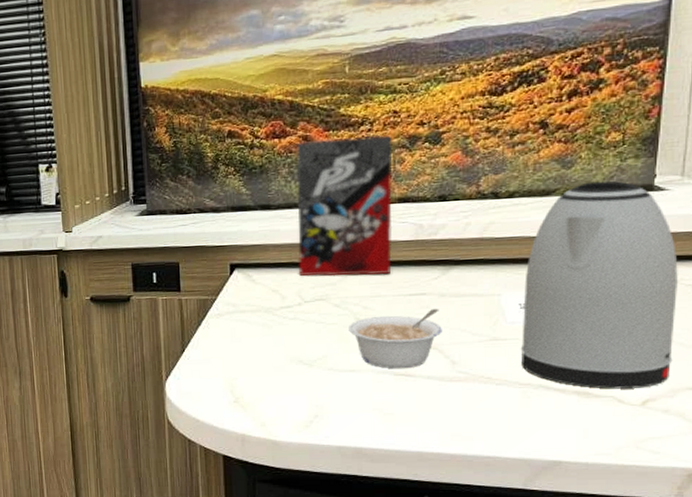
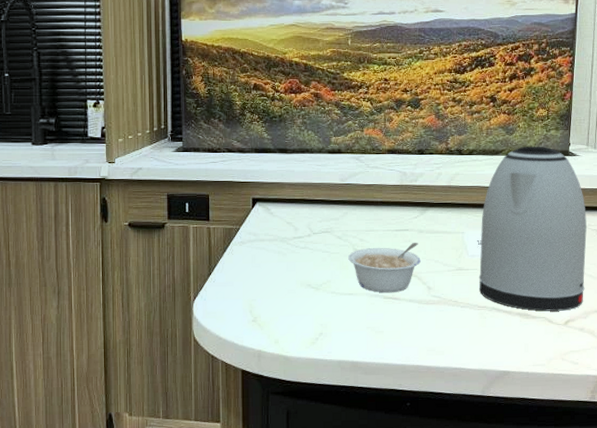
cereal box: present [296,135,393,277] -> none [308,98,384,213]

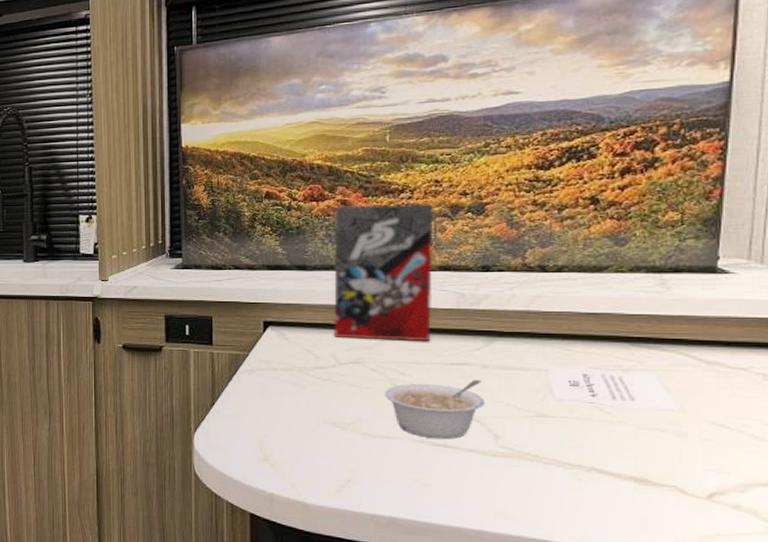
cereal box: none [308,98,384,213] -> present [334,203,434,342]
kettle: present [478,146,587,312] -> none [570,260,746,480]

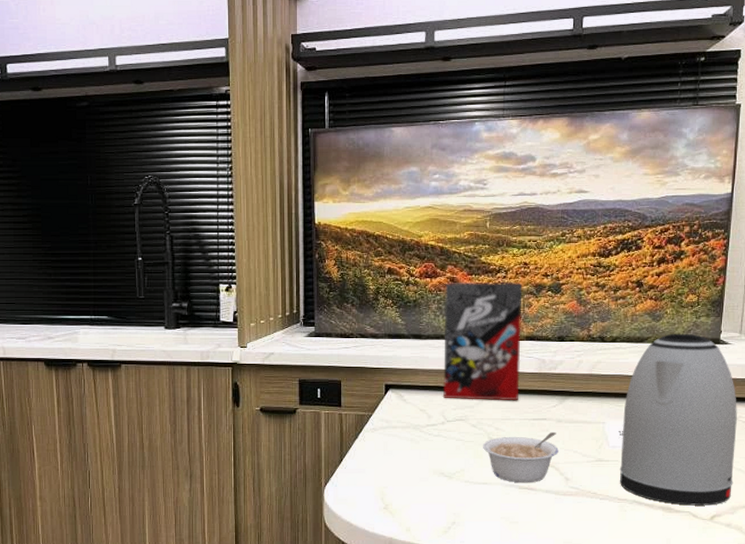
kettle: none [570,260,746,480] -> present [619,333,737,506]

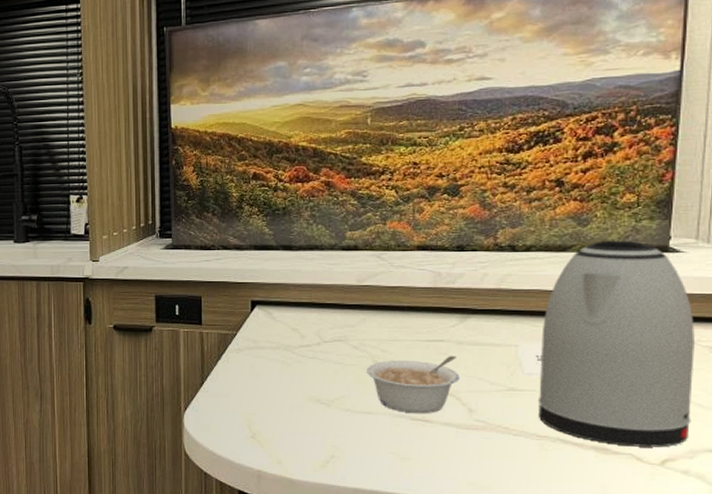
cereal box: present [443,282,523,401] -> none [318,185,412,320]

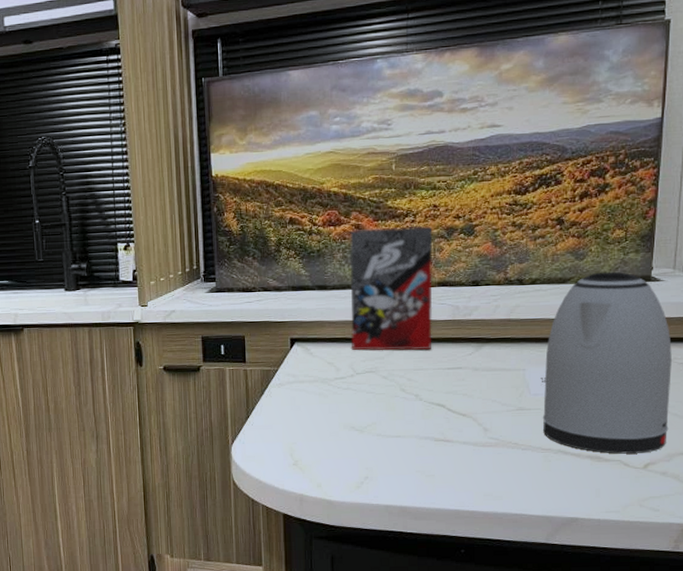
cereal box: none [318,185,412,320] -> present [349,226,433,351]
legume: present [366,355,460,414] -> none [395,380,476,435]

